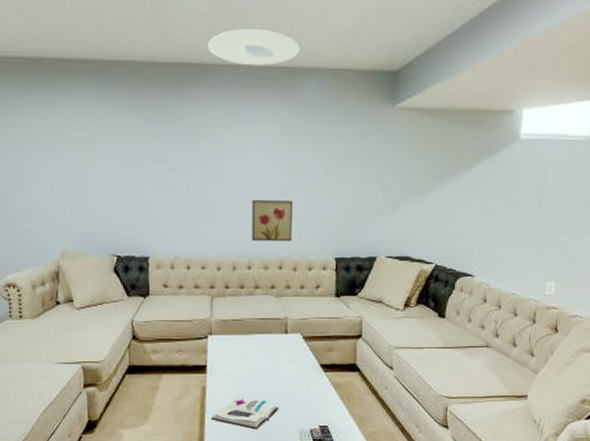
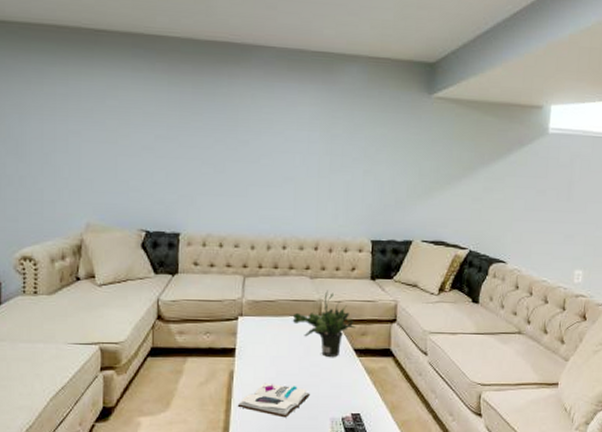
ceiling light: present [207,28,299,66] -> none [250,13,341,50]
wall art: present [251,200,292,242] -> none [287,180,330,223]
potted plant: none [259,308,323,372] -> present [292,290,357,357]

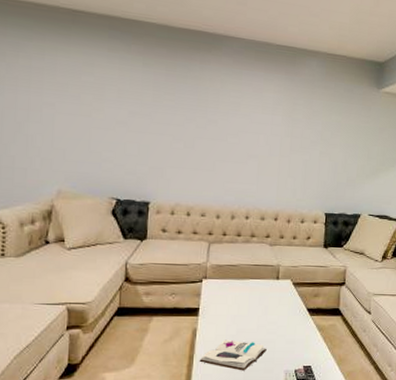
potted plant: present [292,290,357,357] -> none [252,256,310,316]

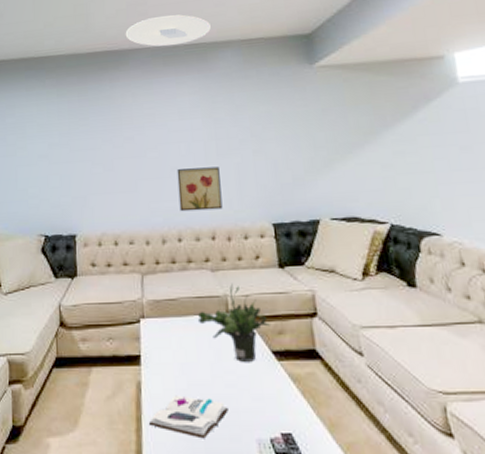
ceiling light: none [222,9,303,44] -> present [125,14,211,47]
wall art: none [251,157,290,197] -> present [177,166,223,212]
potted plant: none [252,256,310,316] -> present [197,283,271,362]

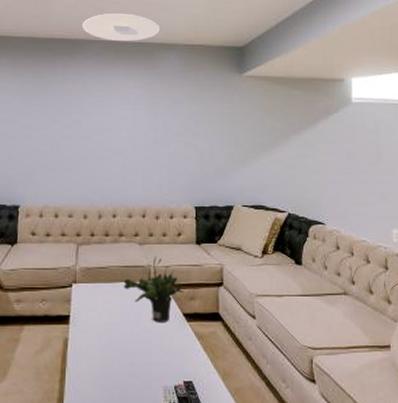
book: present [148,395,230,439] -> none [71,350,143,387]
wall art: present [177,166,223,212] -> none [117,154,155,192]

